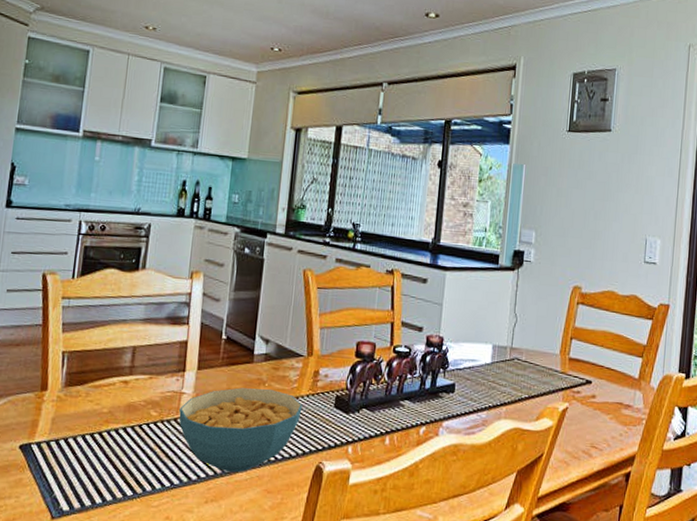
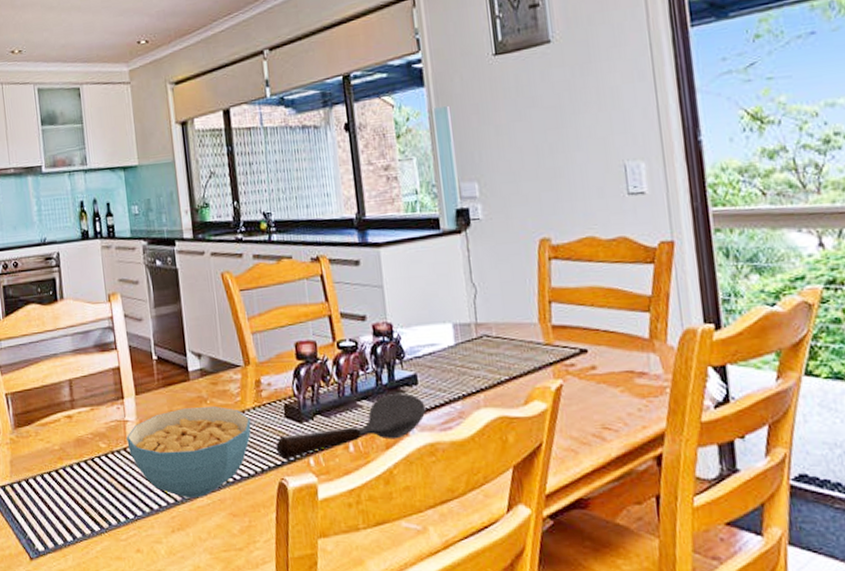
spoon: none [320,398,457,446] -> present [275,394,426,460]

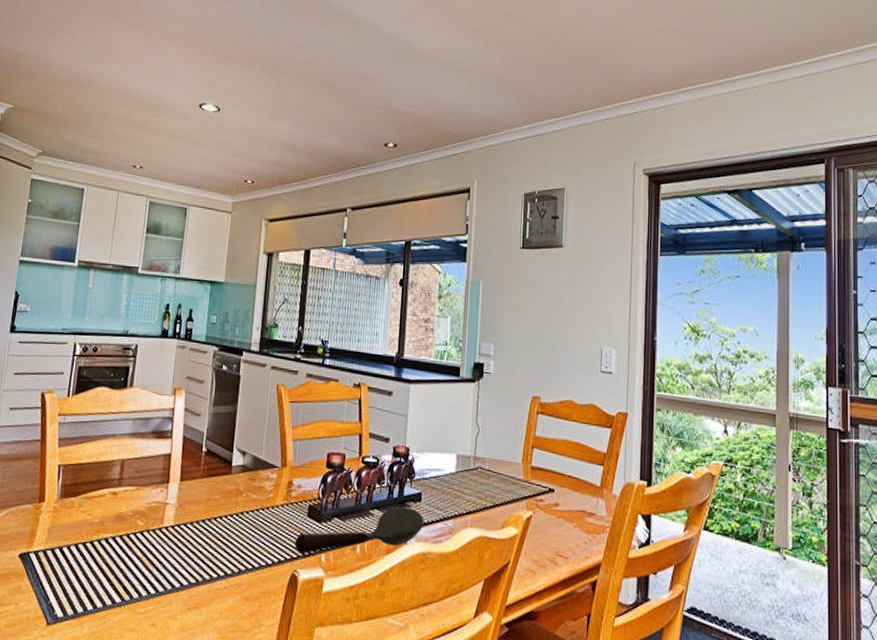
cereal bowl: present [126,406,251,499] -> none [163,498,278,580]

